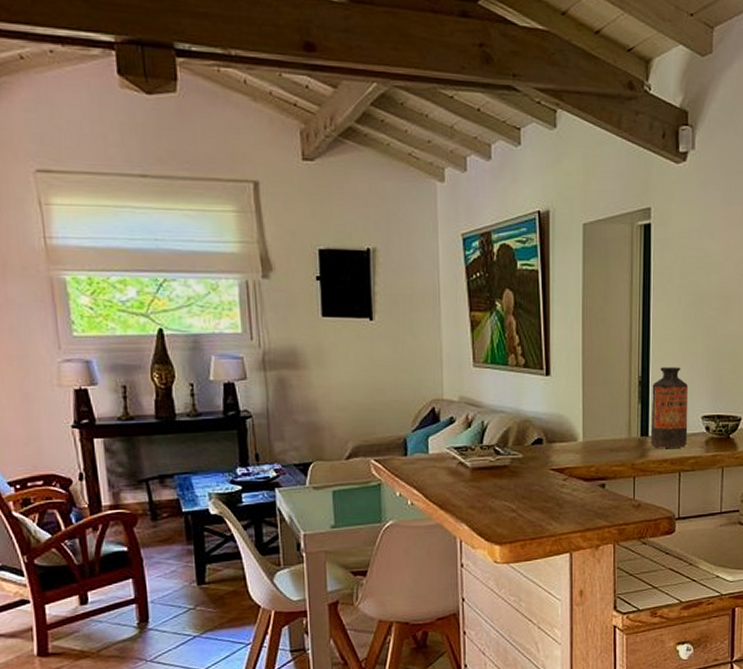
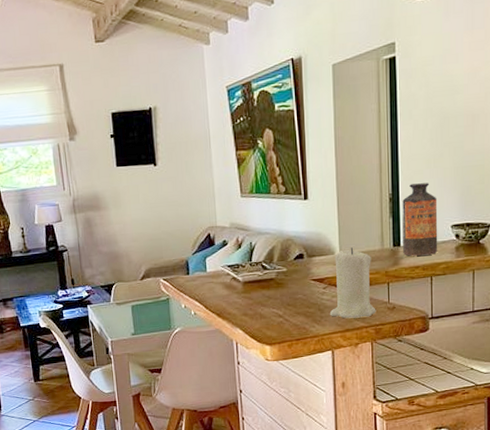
candle: none [569,434,620,516] -> present [329,247,376,319]

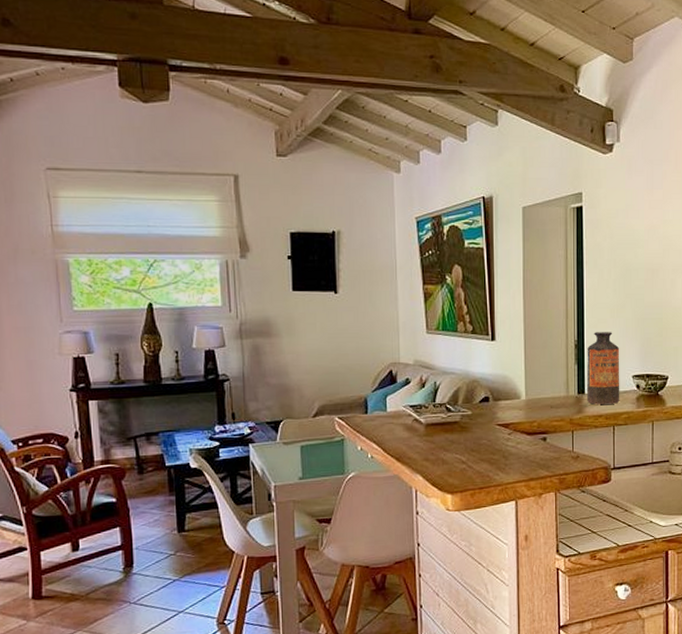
candle: present [329,247,376,319] -> none [514,393,561,467]

